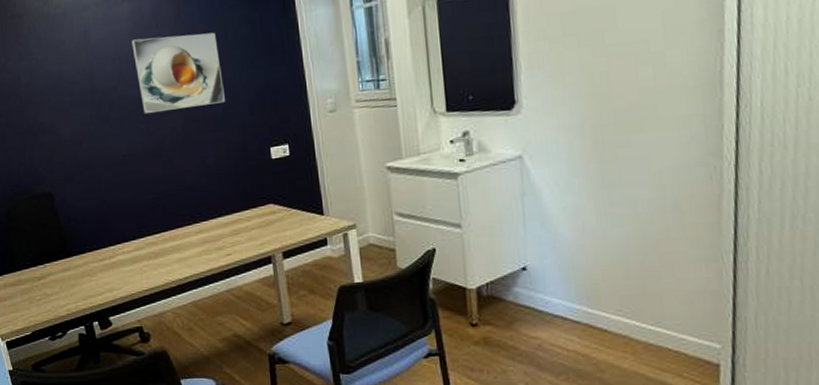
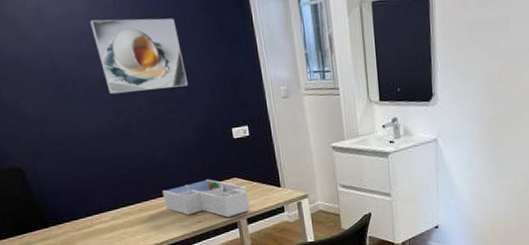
desk organizer: none [190,205,287,250] -> present [162,179,250,218]

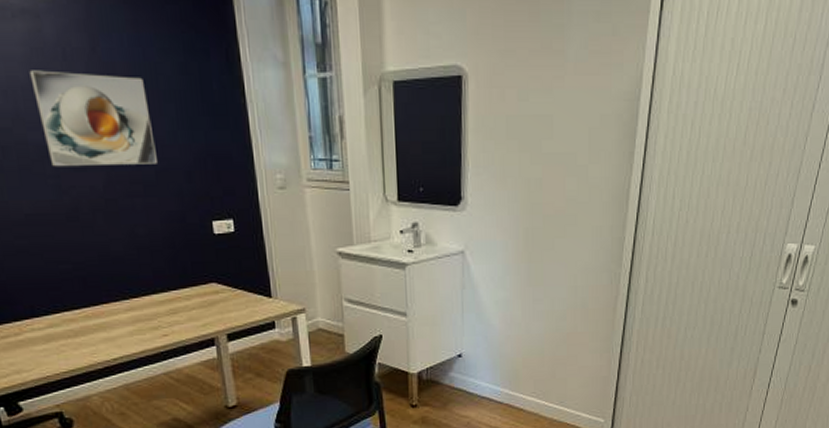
desk organizer: present [162,179,250,218] -> none [117,282,231,332]

